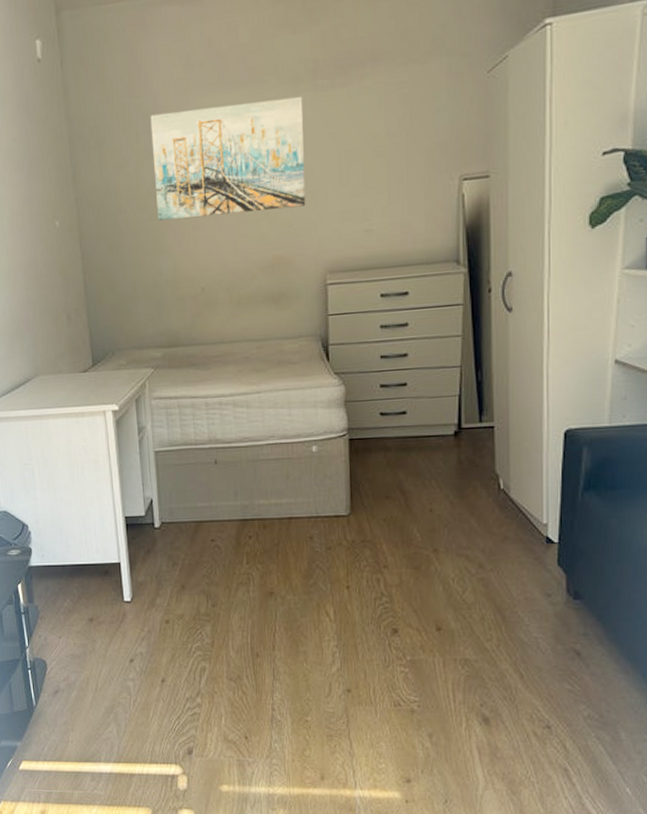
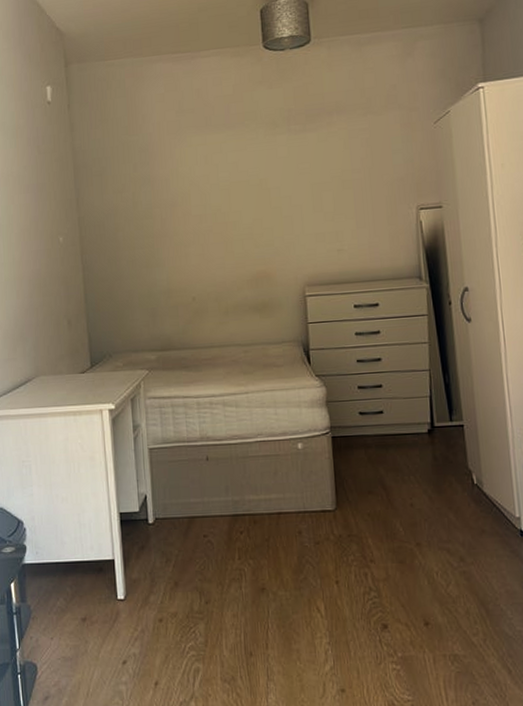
wall art: present [150,96,306,221] -> none [146,137,285,239]

